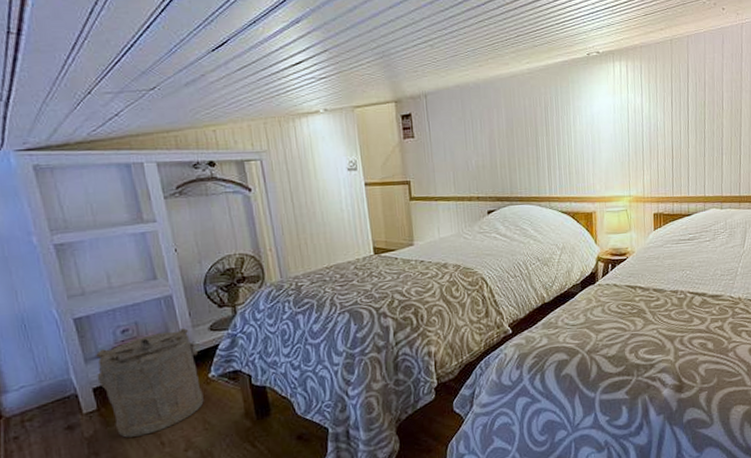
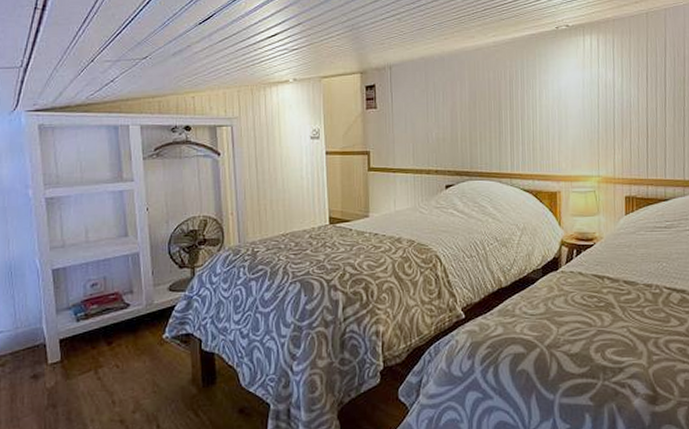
laundry hamper: present [96,328,204,438] -> none [64,287,158,392]

